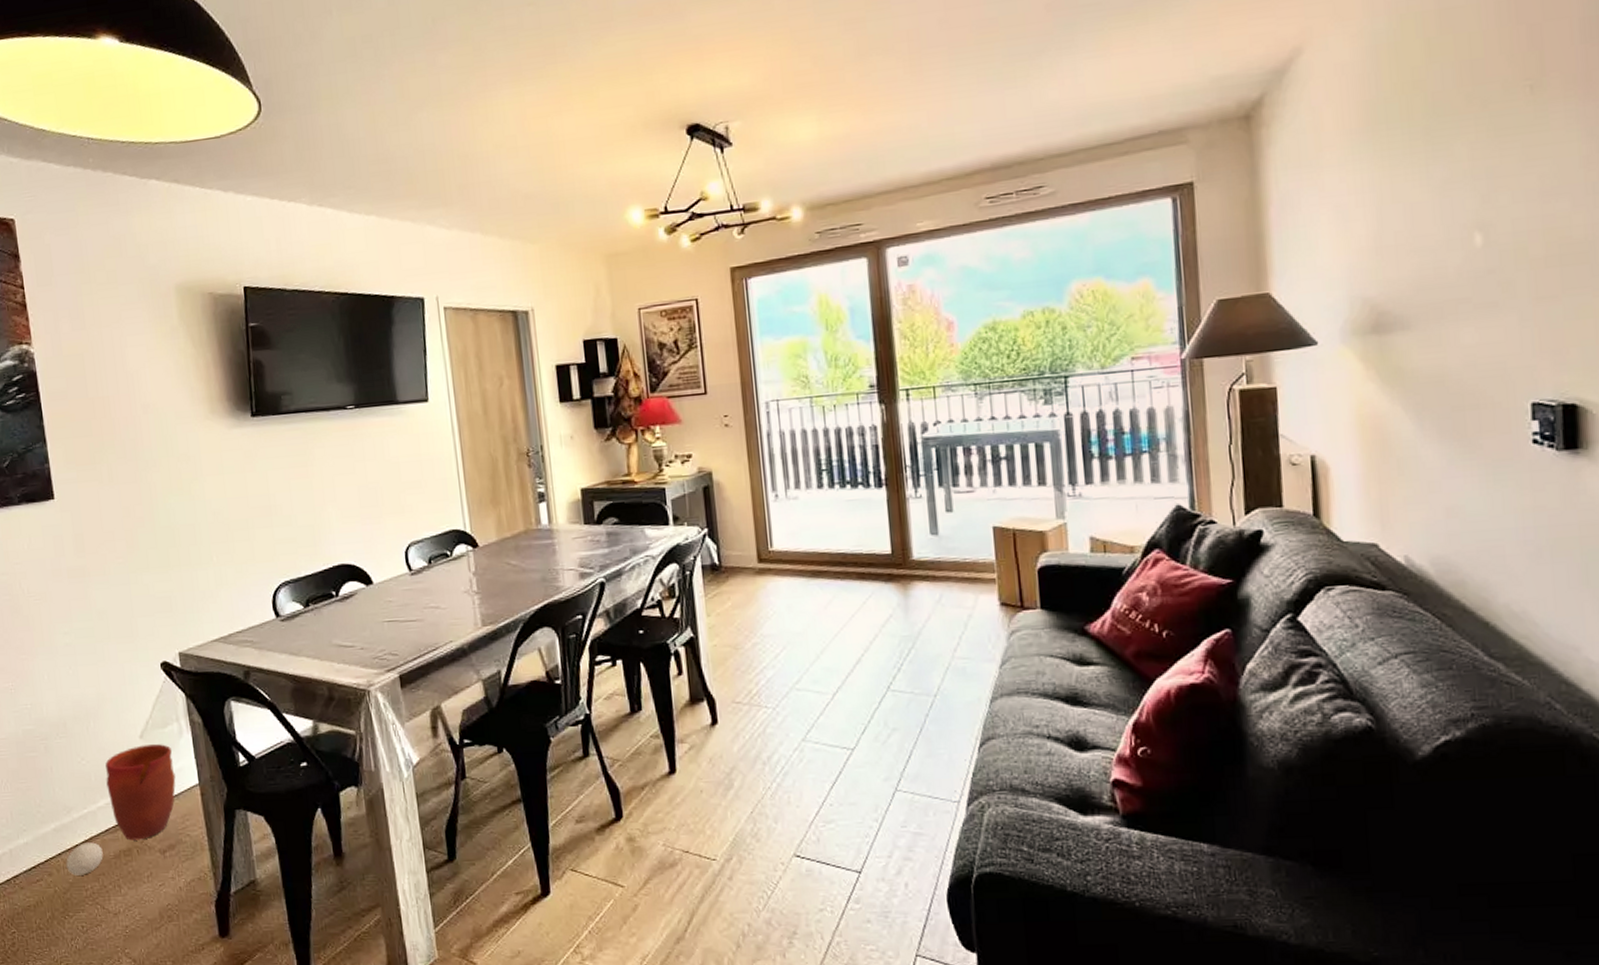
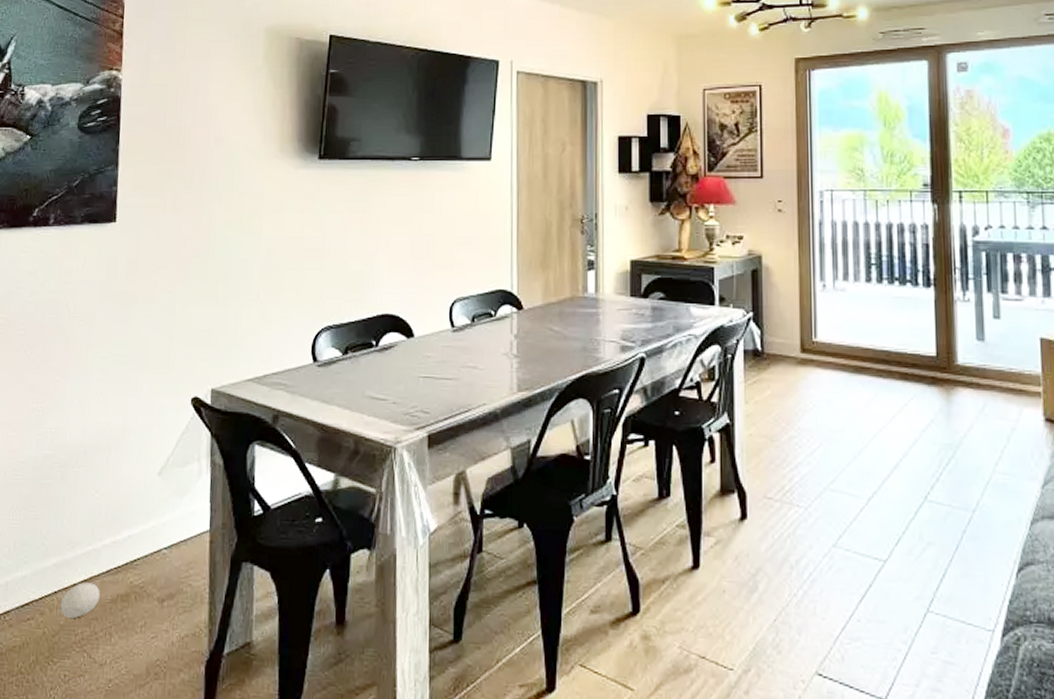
vase: present [105,744,176,841] -> none [116,483,188,586]

